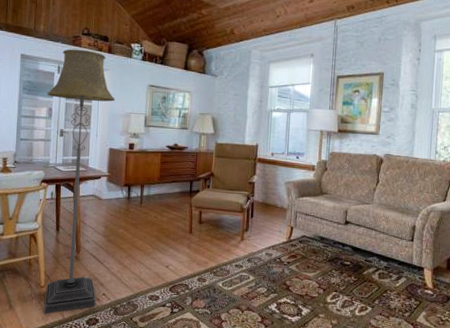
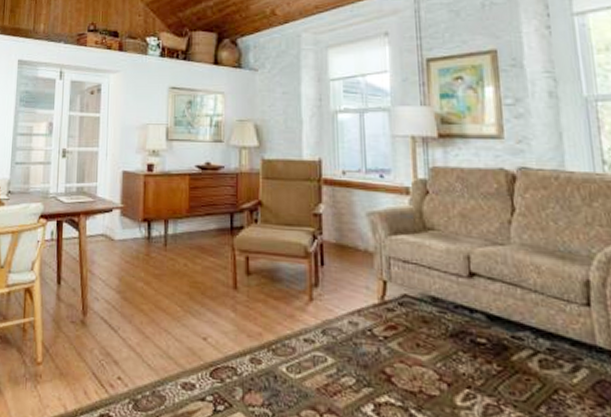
floor lamp: present [44,49,115,314] -> none [40,49,128,405]

